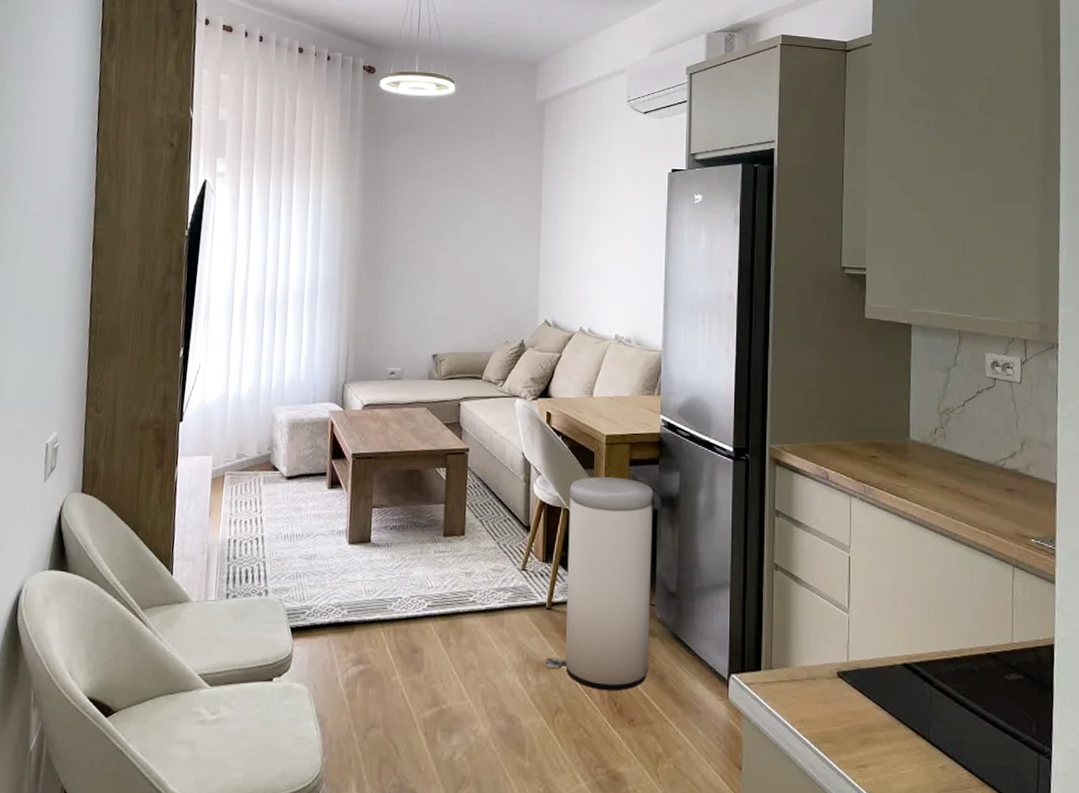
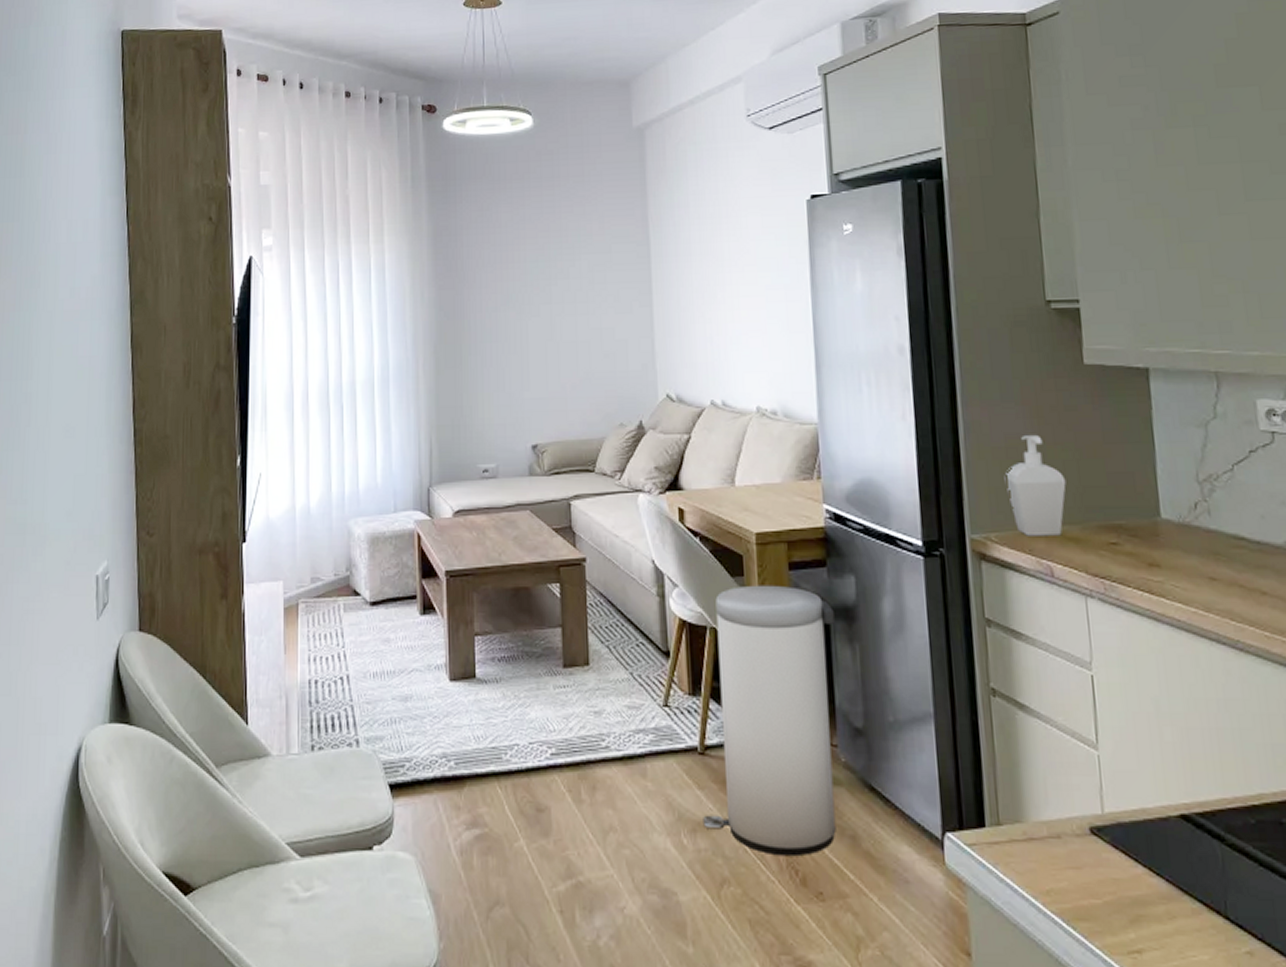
soap bottle: none [799,369,844,449] -> present [1004,434,1066,536]

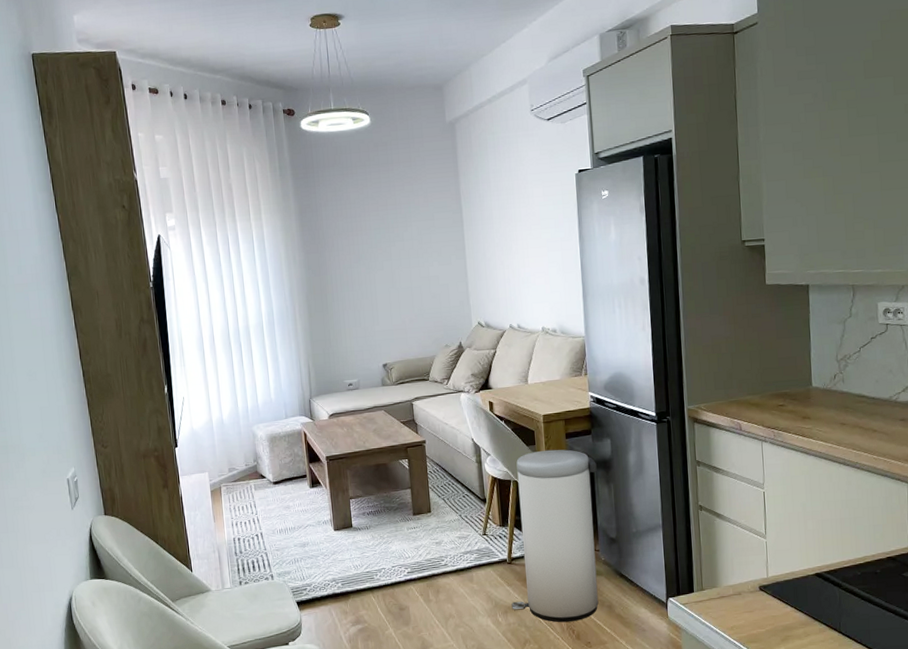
soap bottle: present [1004,434,1066,536] -> none [711,335,752,404]

